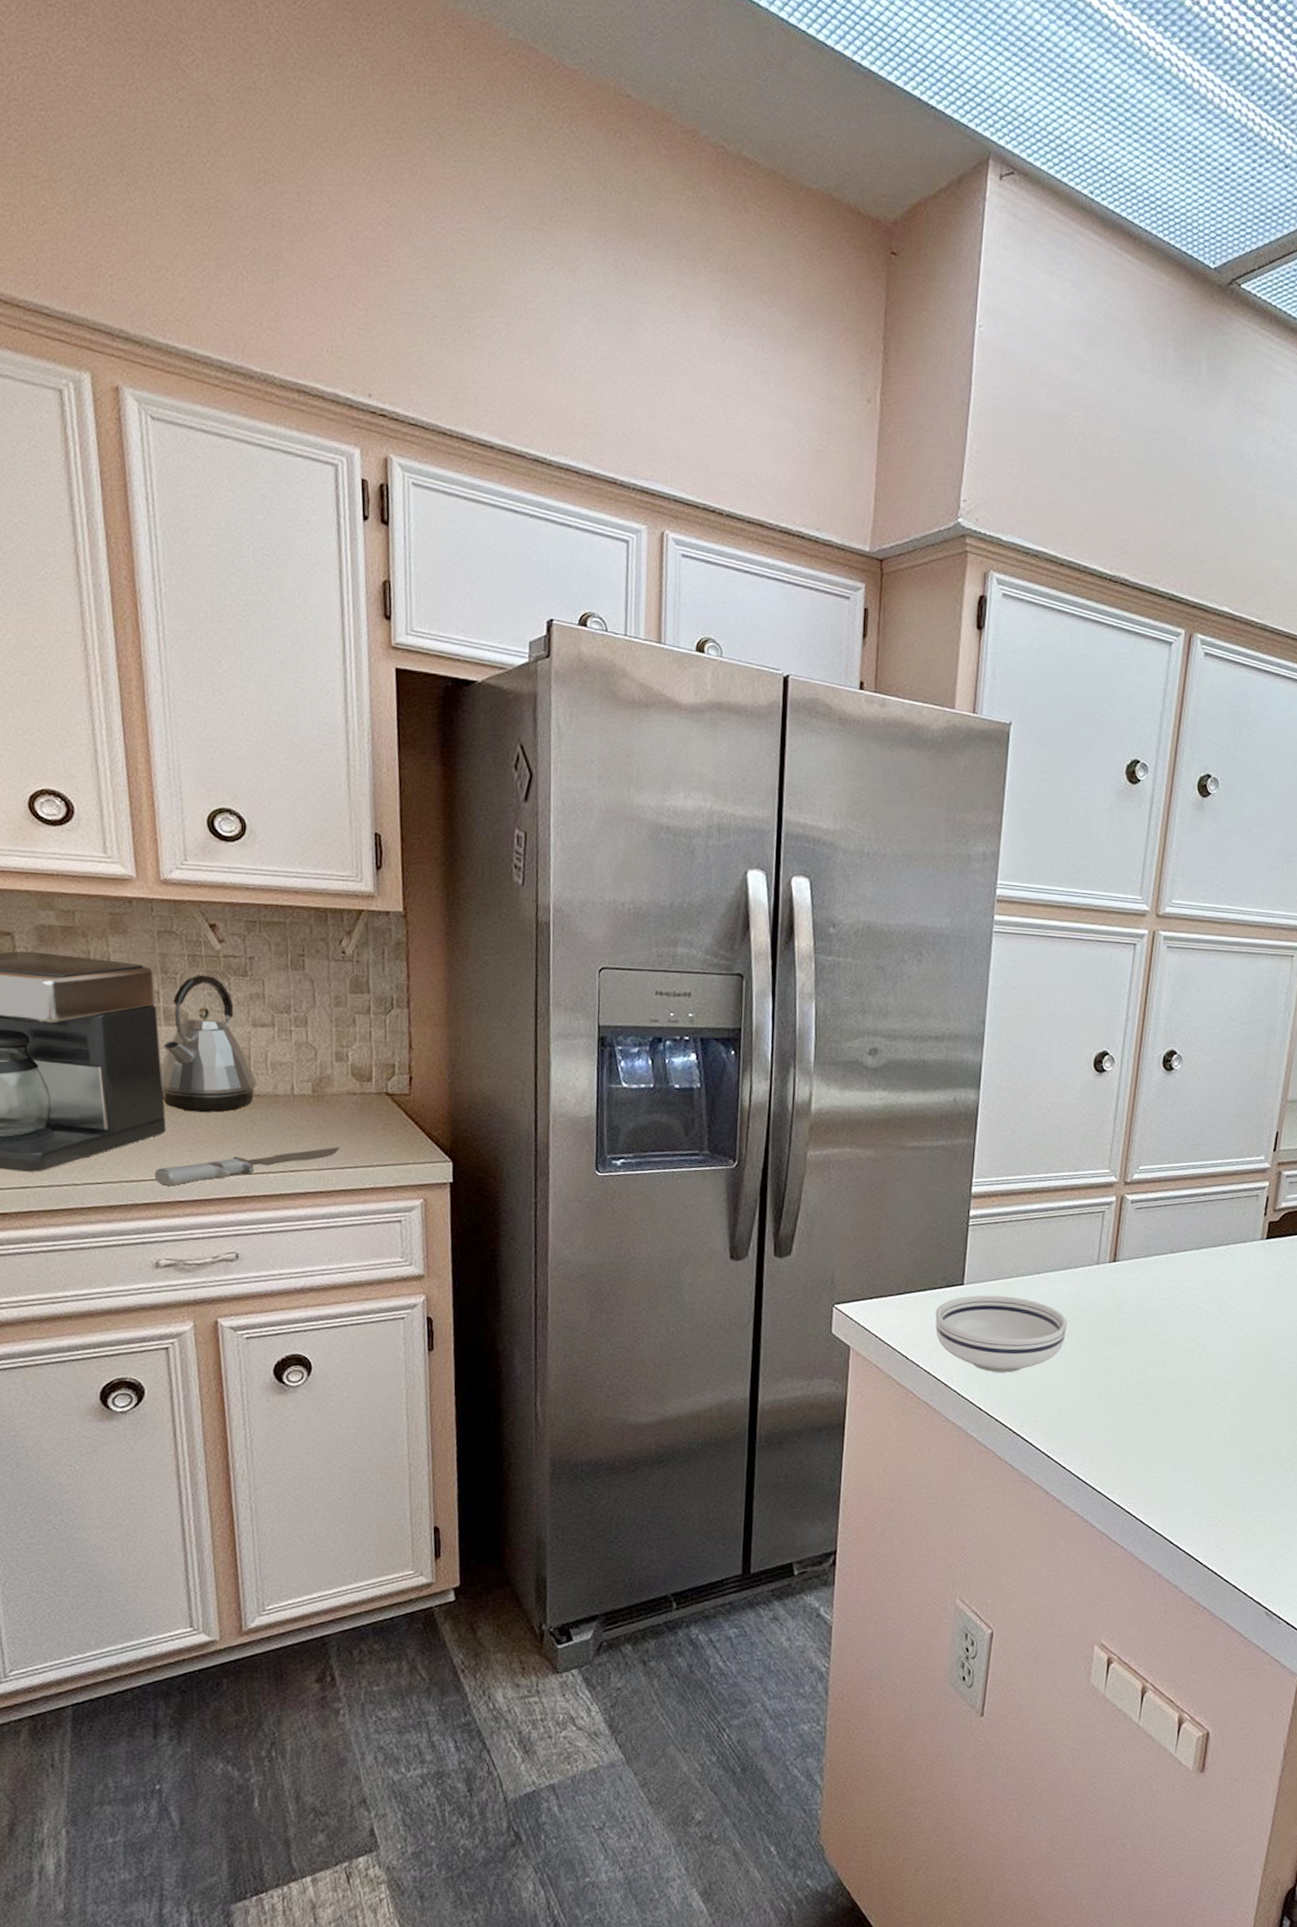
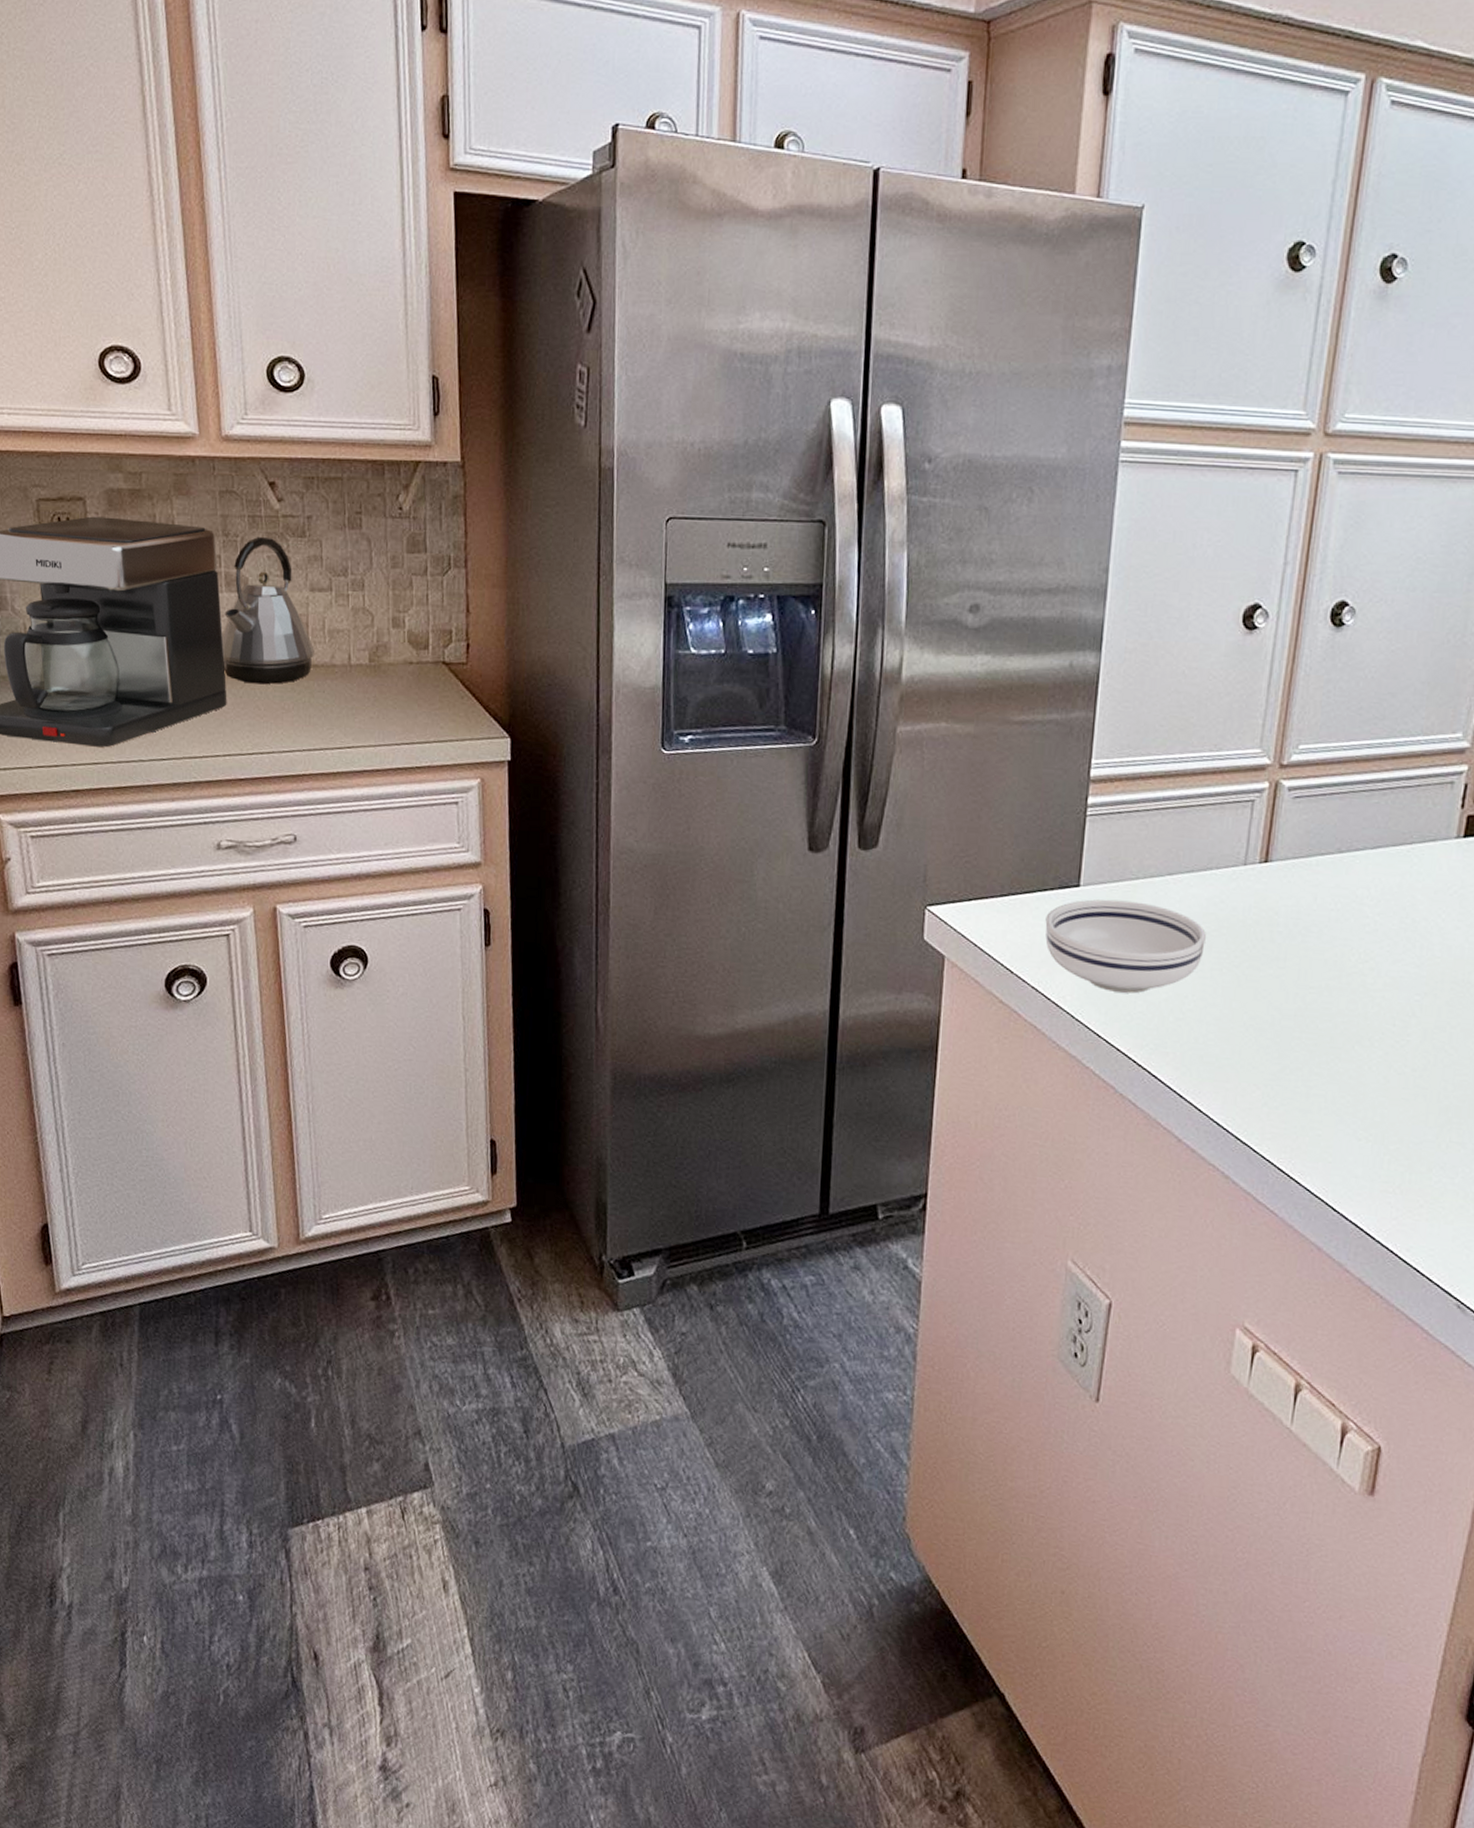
knife: present [154,1147,340,1186] -> none [216,721,396,763]

